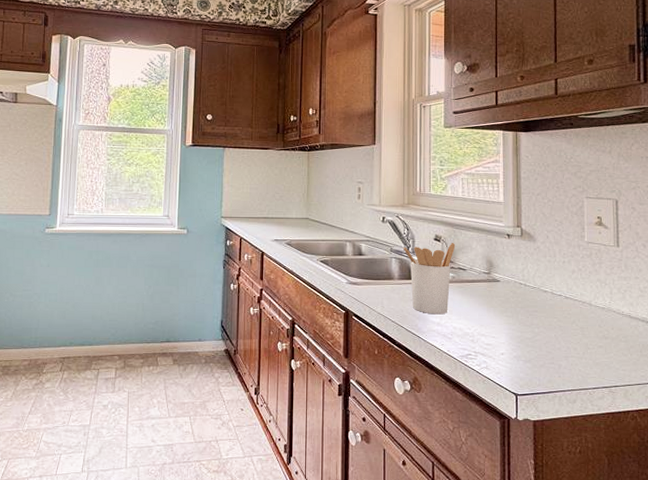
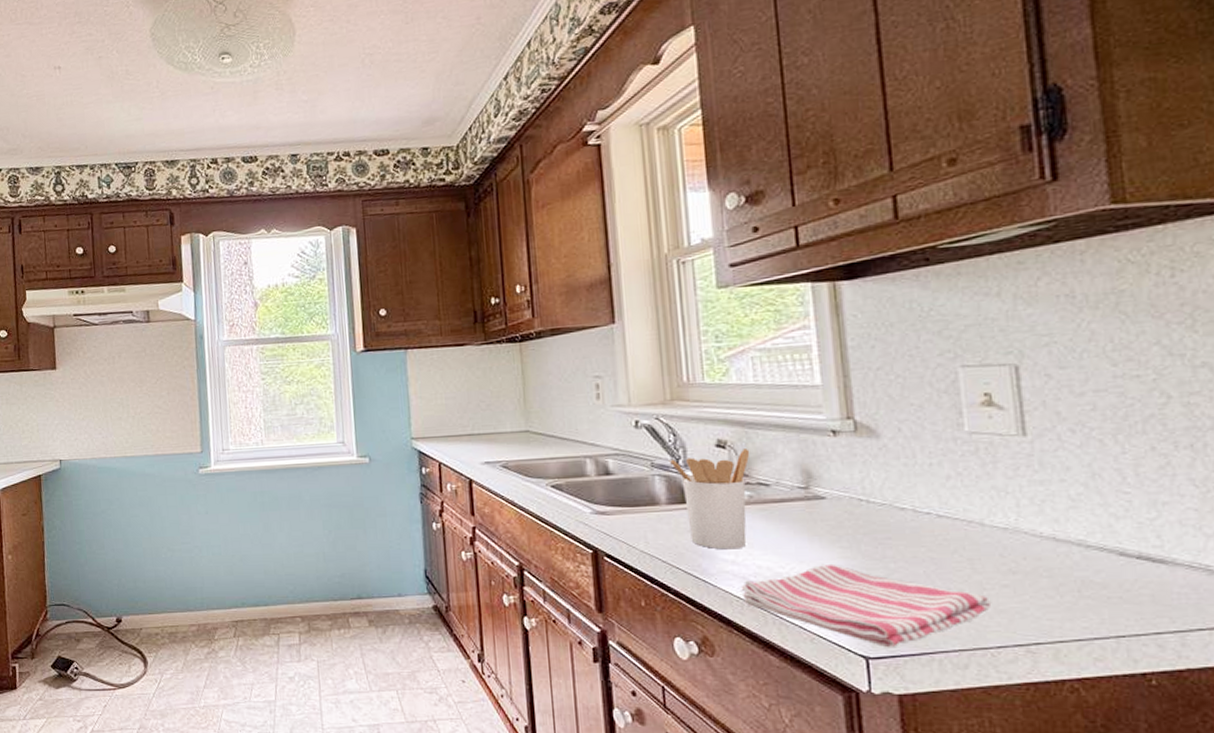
dish towel: none [443,328,591,388] -> present [742,565,990,648]

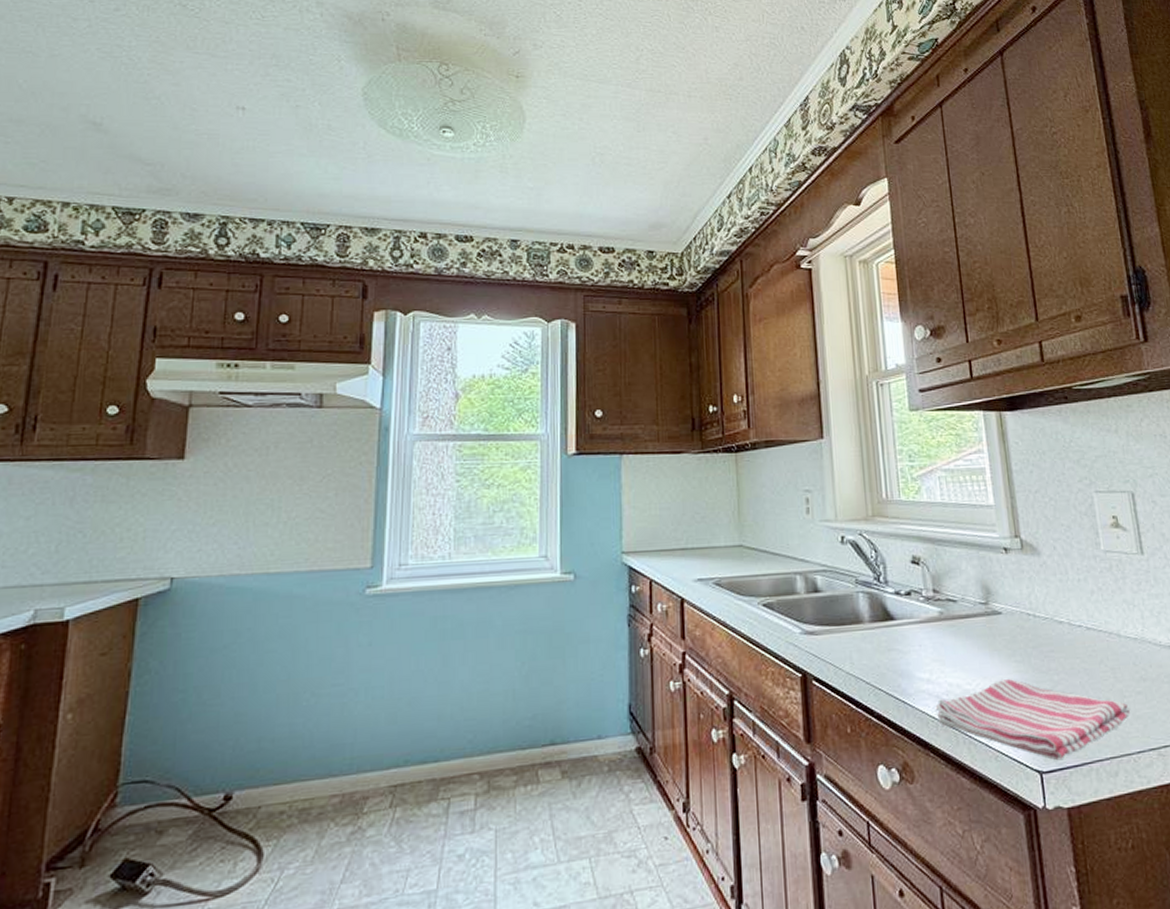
utensil holder: present [668,449,750,550] -> none [871,565,940,668]

